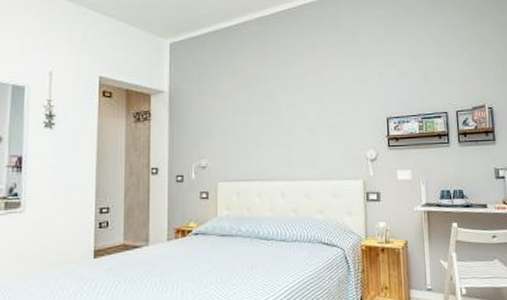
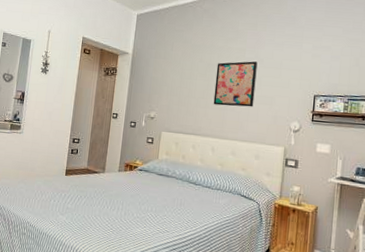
wall art: none [275,87,323,142] -> present [213,61,258,107]

